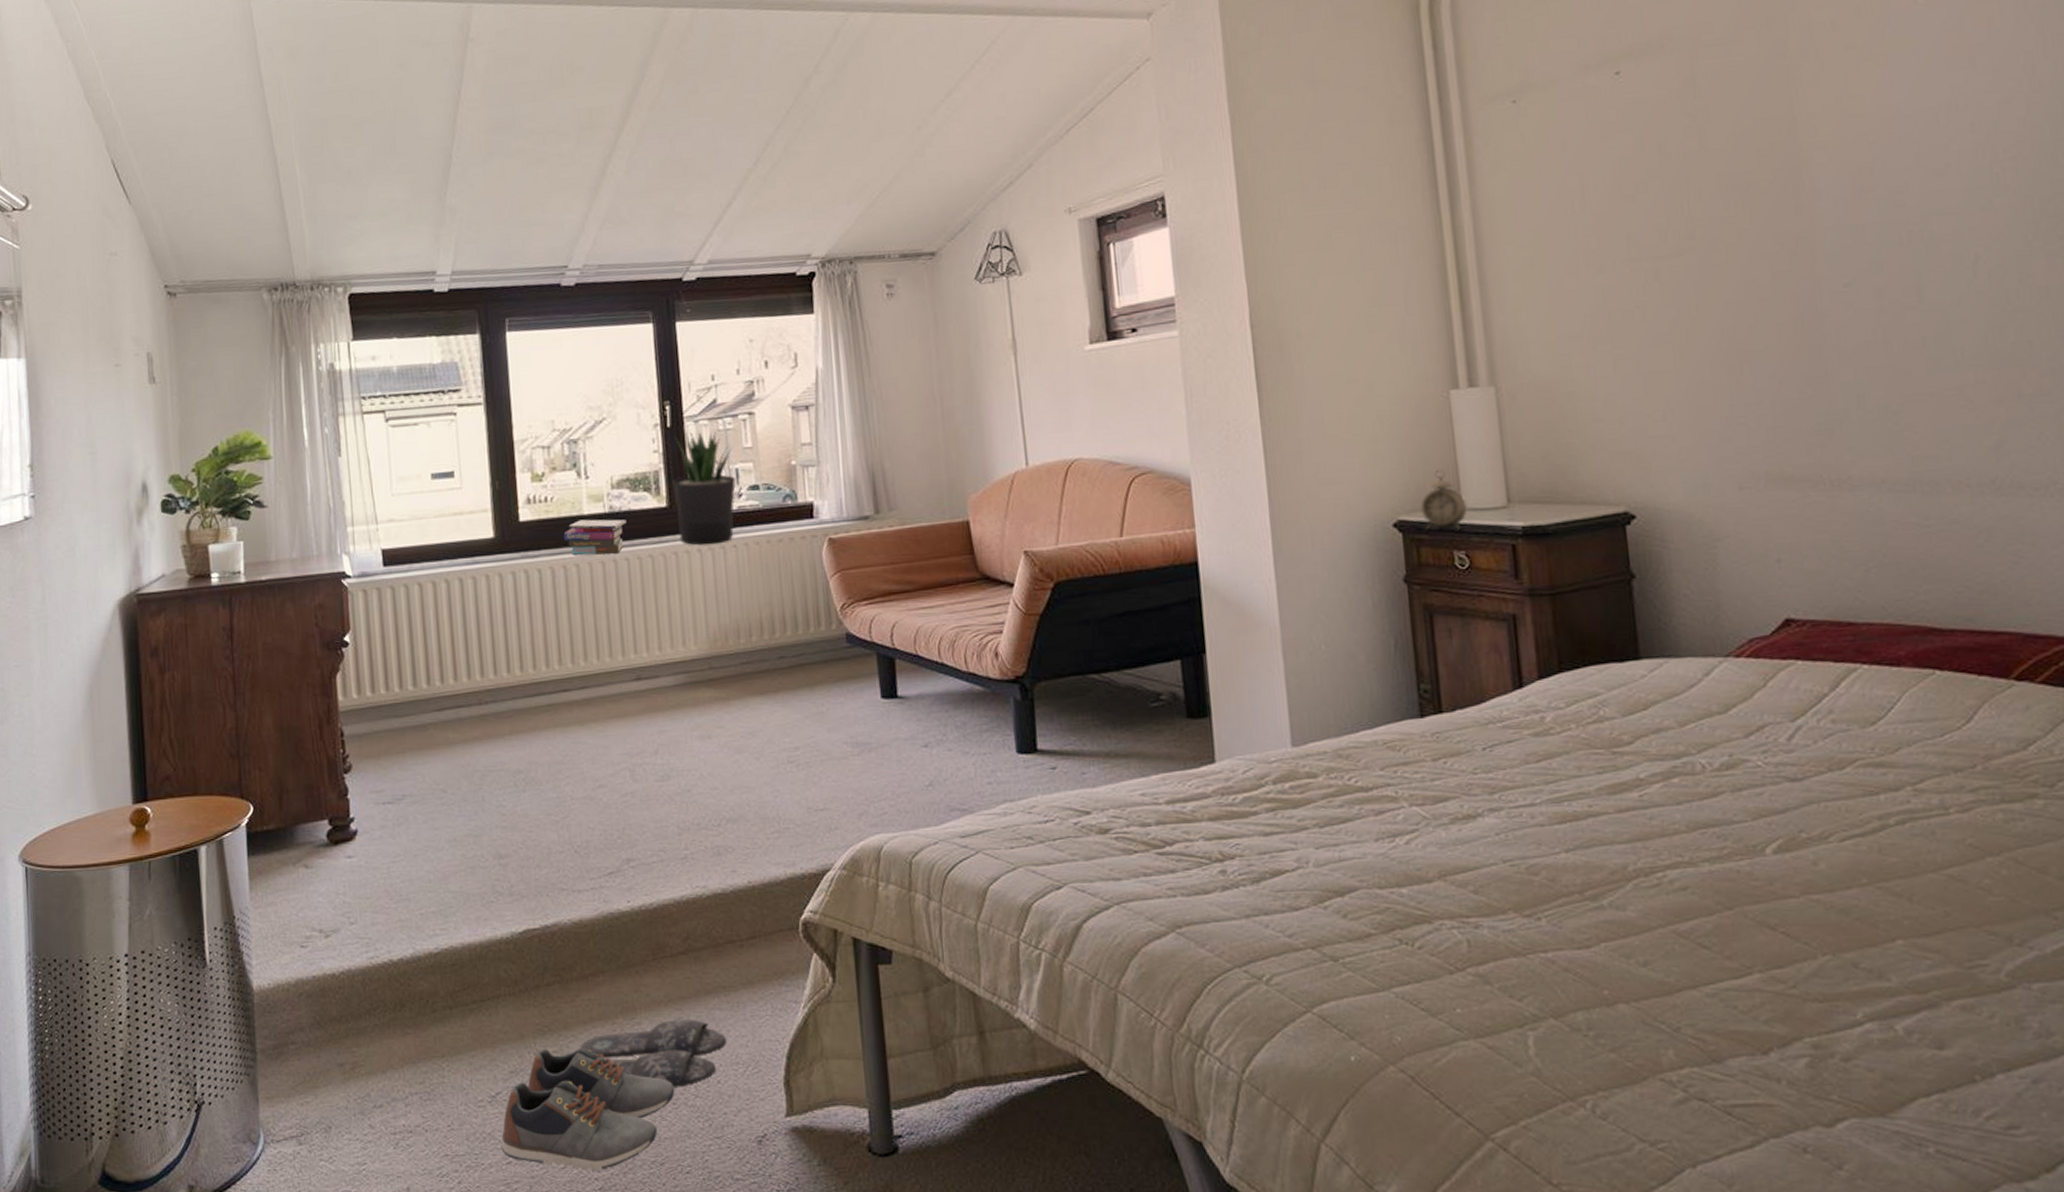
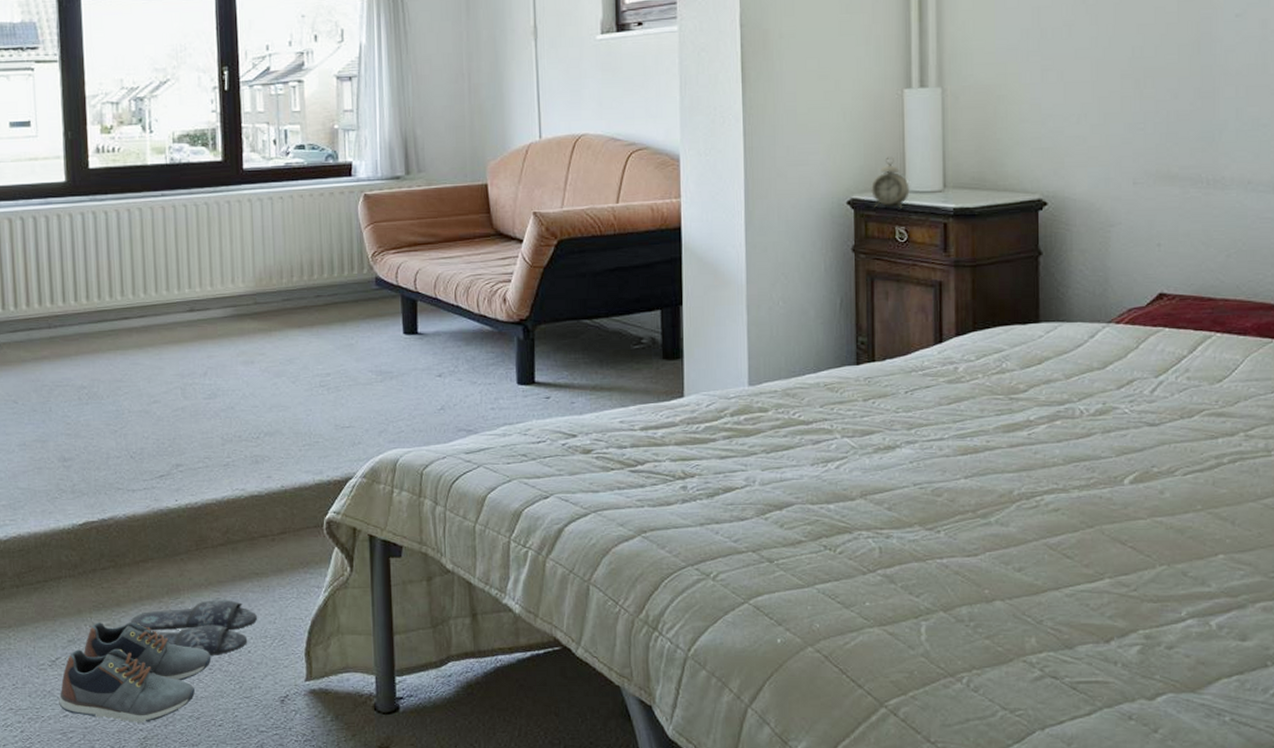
books: present [563,519,626,555] -> none [128,169,185,201]
planter: present [672,425,736,545] -> none [228,89,284,195]

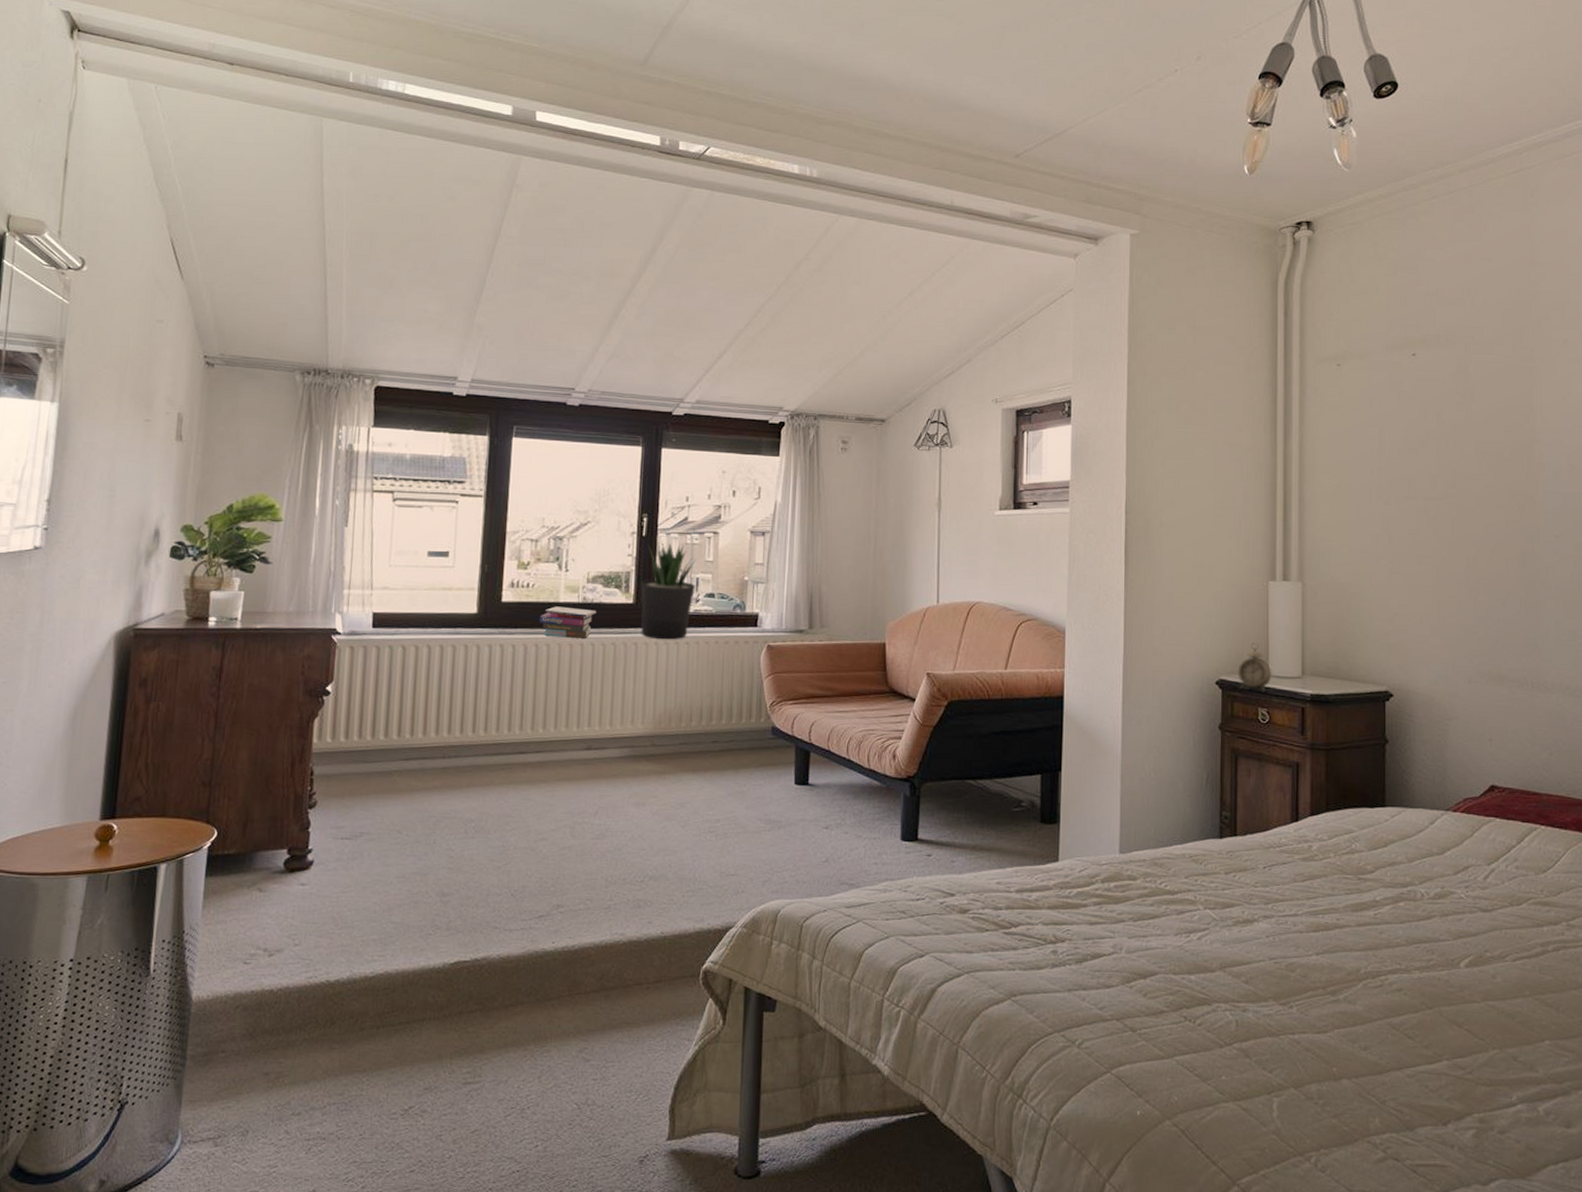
shoe: present [58,622,212,722] -> none [406,1070,573,1181]
books: none [128,169,185,201] -> present [539,606,596,638]
slippers: present [131,600,257,655] -> none [493,1050,624,1110]
planter: none [228,89,284,195] -> present [640,535,696,639]

